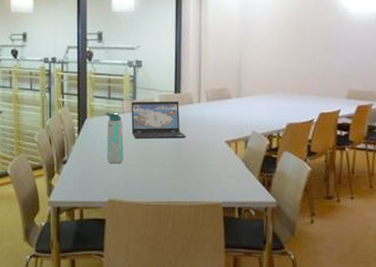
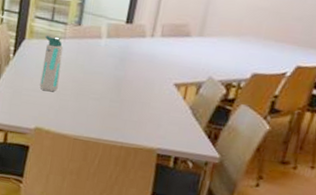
laptop: present [131,101,187,139] -> none [70,27,131,75]

